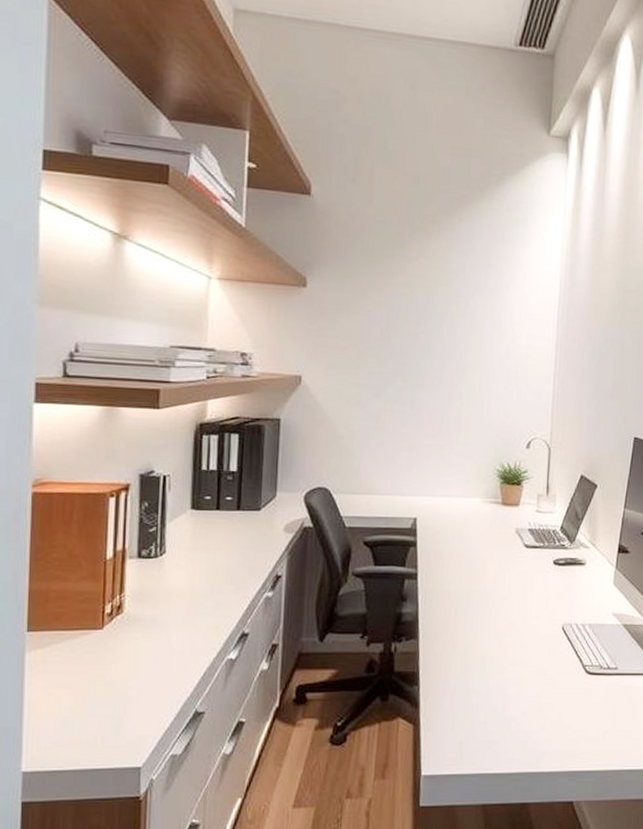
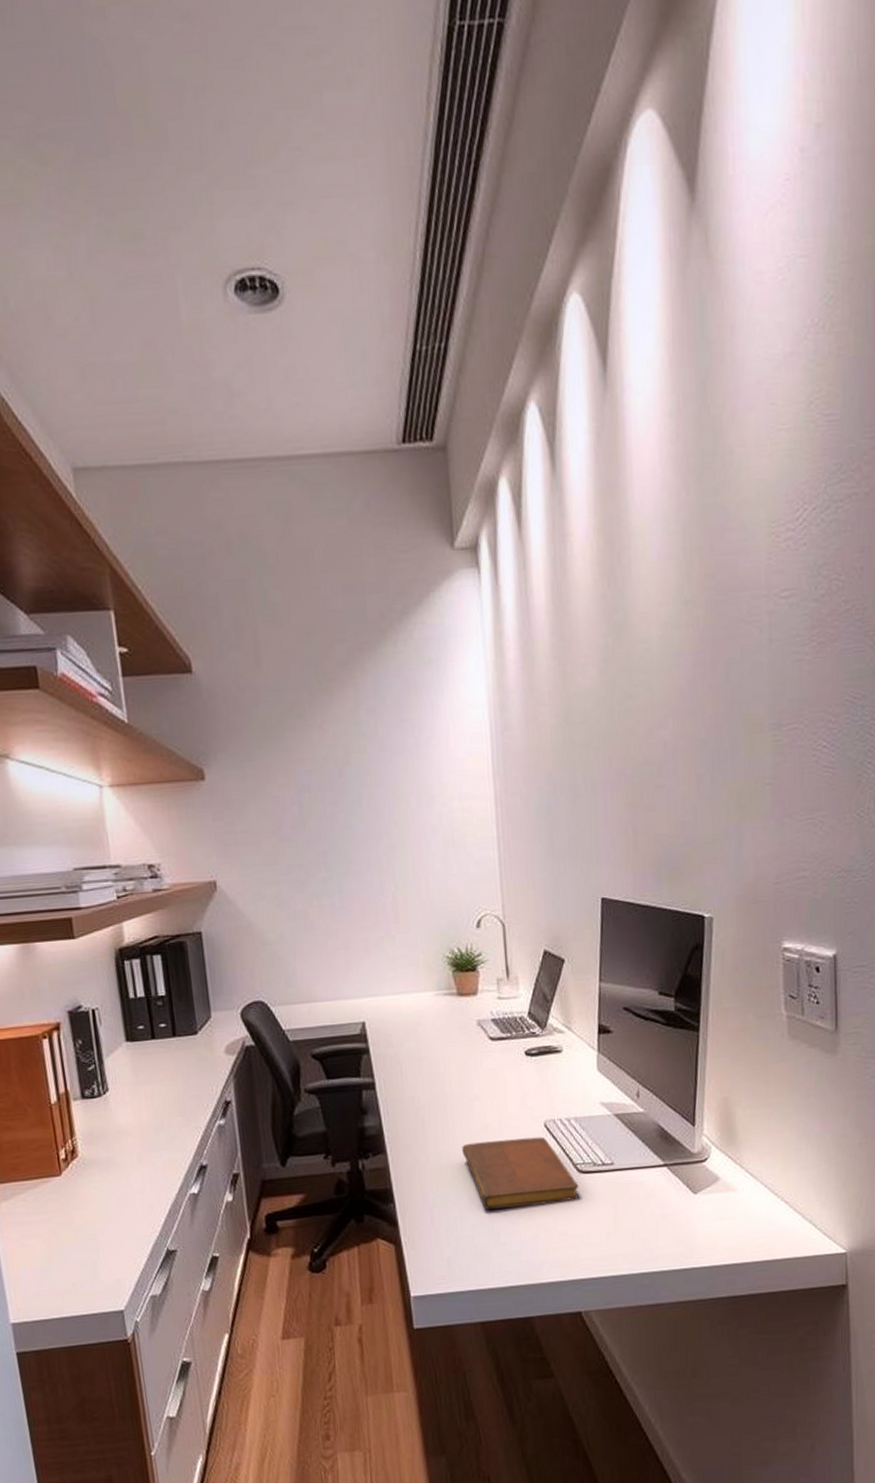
notebook: none [487,637,585,701] -> present [462,1137,579,1210]

